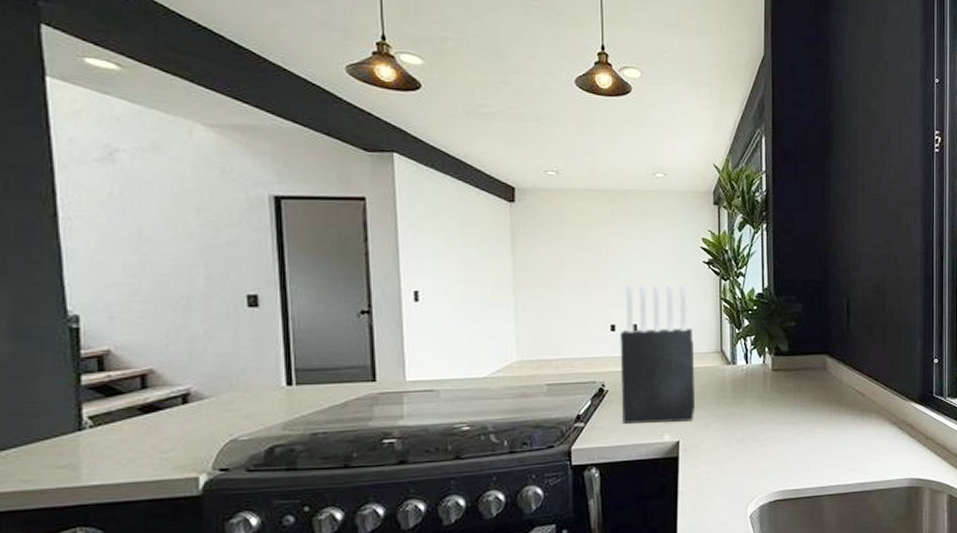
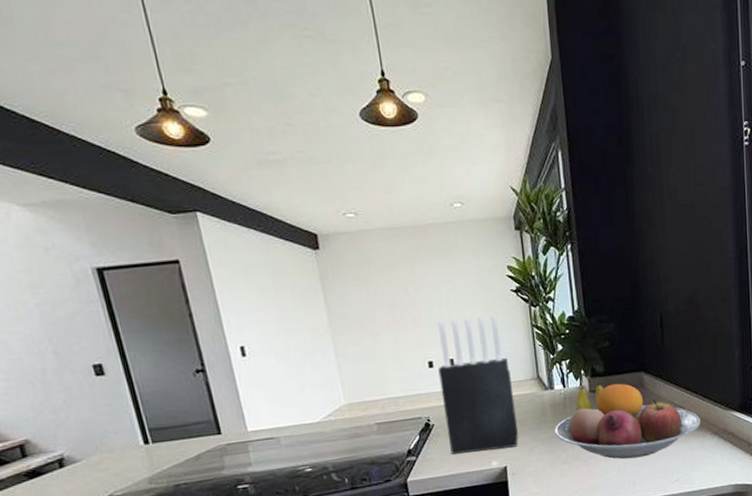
fruit bowl: none [733,364,880,443] -> present [555,383,701,459]

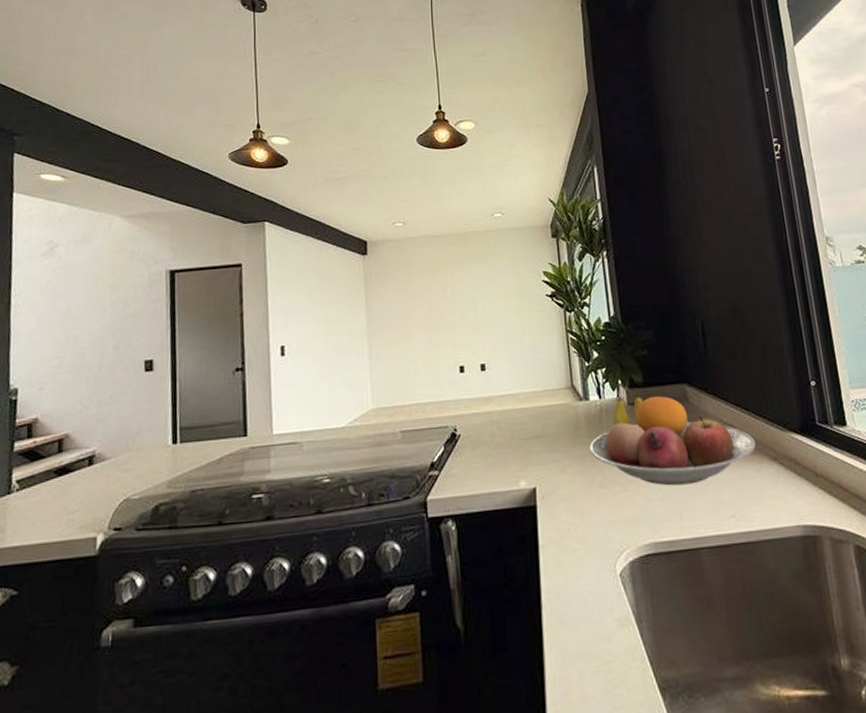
knife block: present [437,315,518,454] -> none [469,320,550,470]

